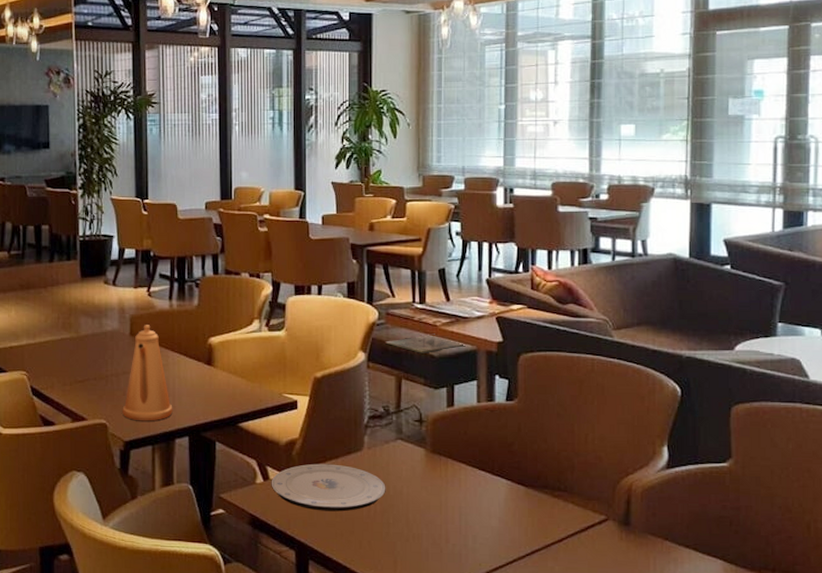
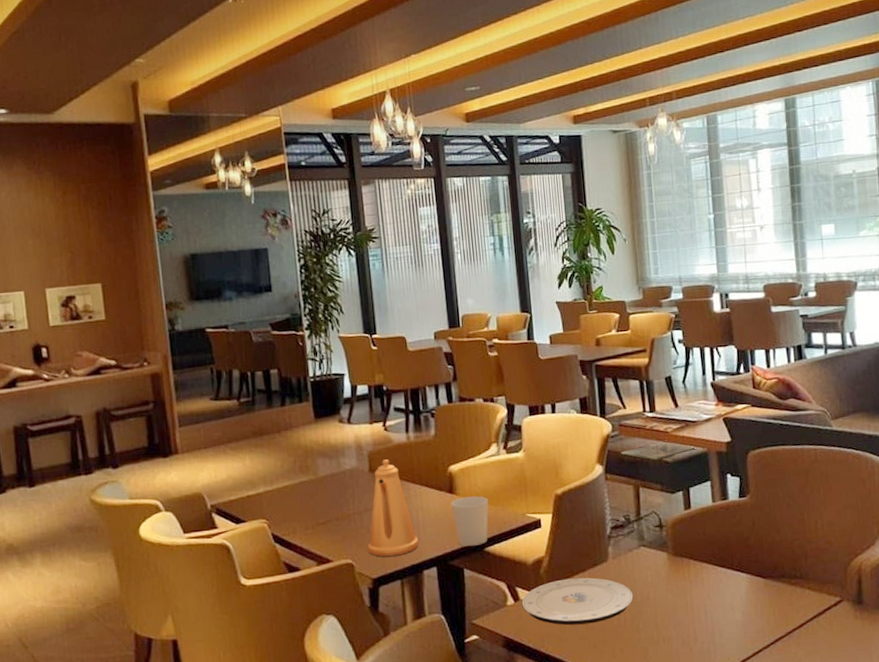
dixie cup: none [208,370,246,421] -> present [451,496,489,547]

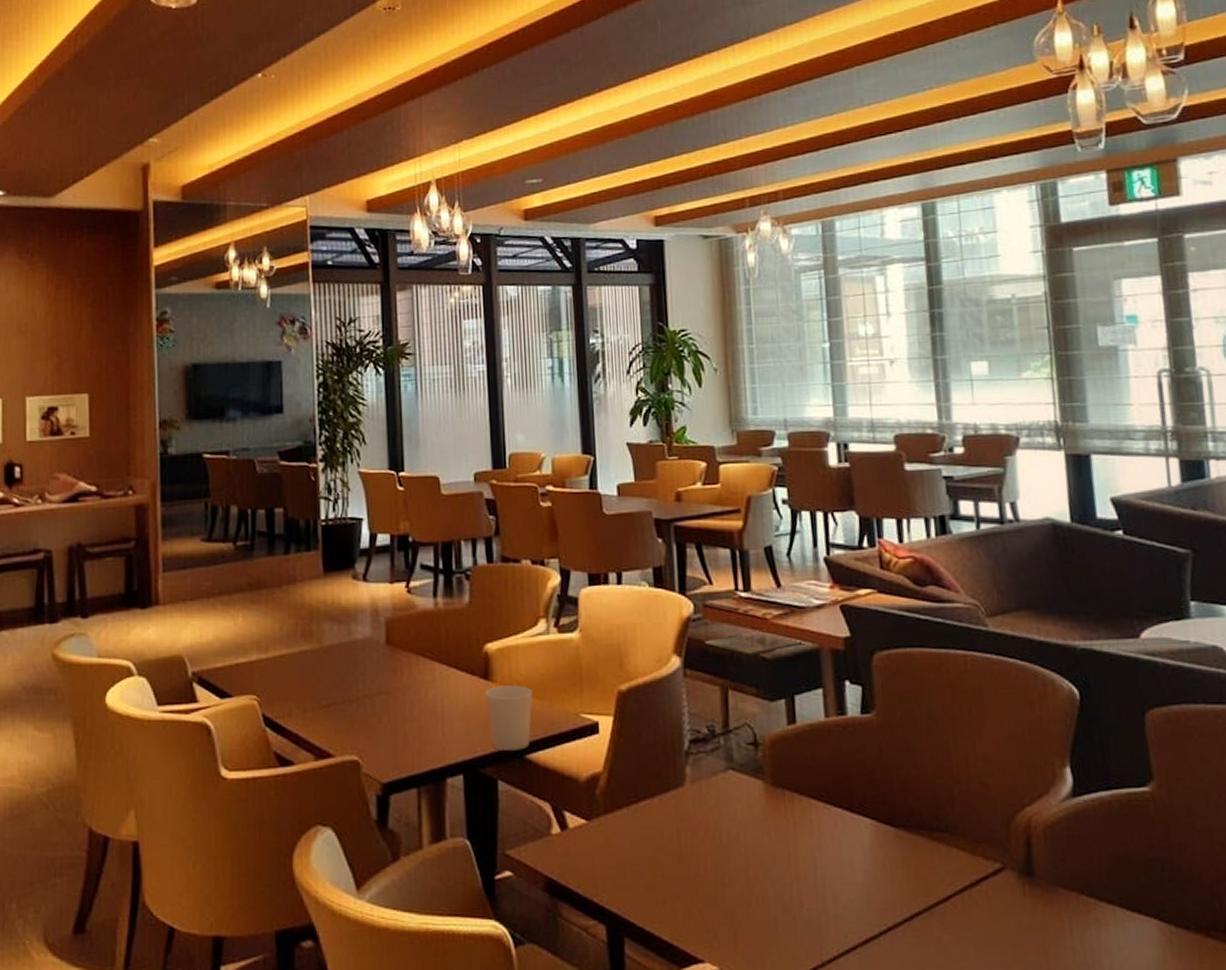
coffee pot: present [367,459,419,557] -> none [378,630,442,756]
plate: present [521,577,634,626] -> none [570,805,718,869]

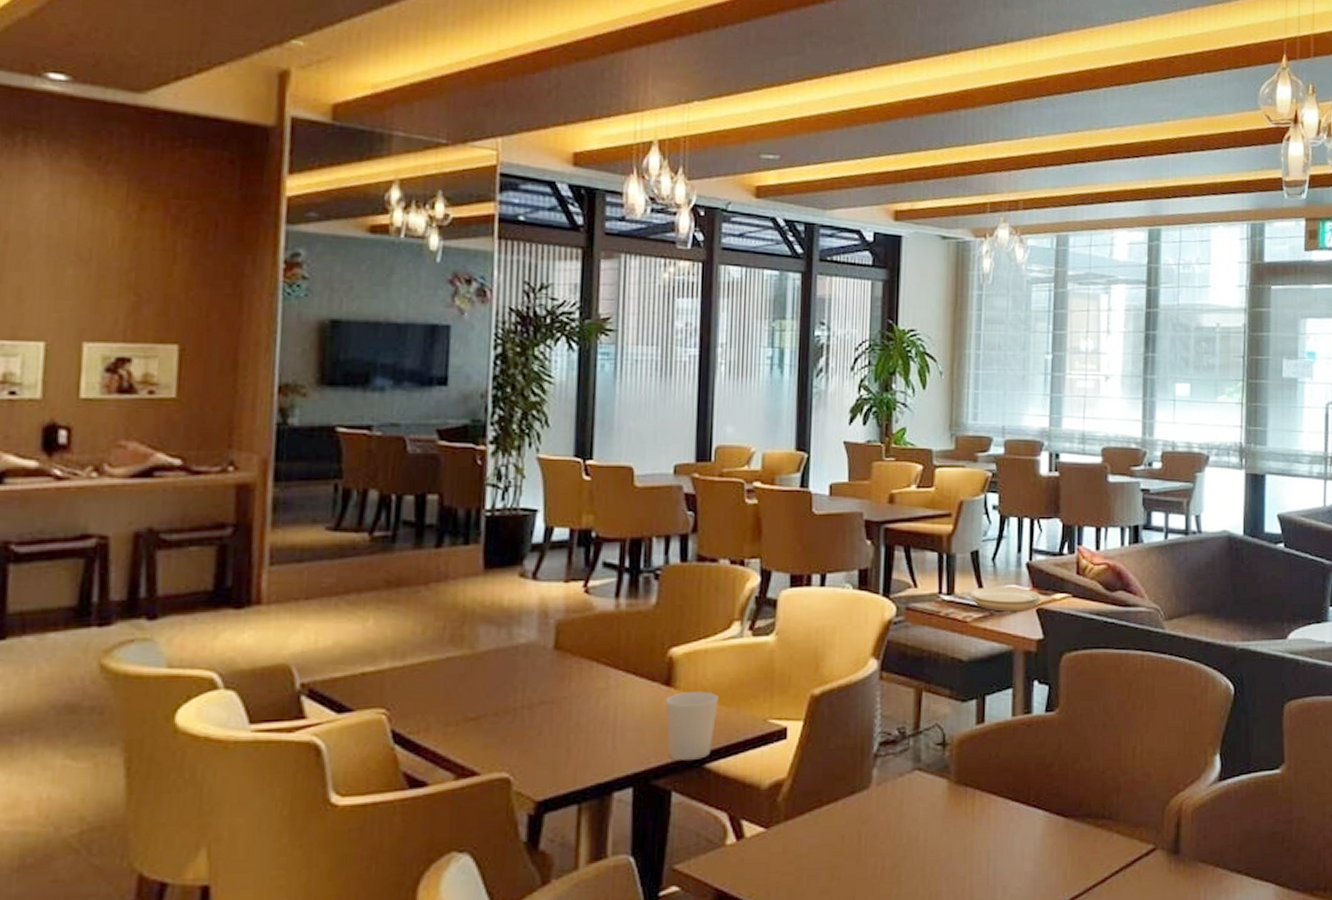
magazine: present [704,629,805,655] -> none [903,632,1000,658]
plate: none [767,583,844,609] -> present [970,587,1041,612]

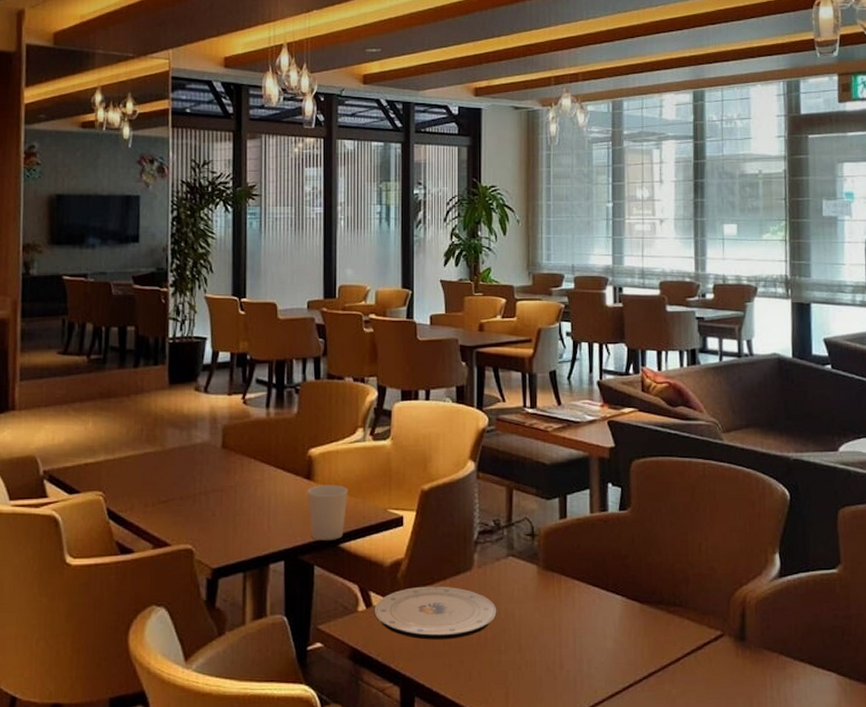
plate: none [746,809,898,875] -> present [374,586,497,640]
plate: present [970,587,1041,612] -> none [550,402,611,423]

